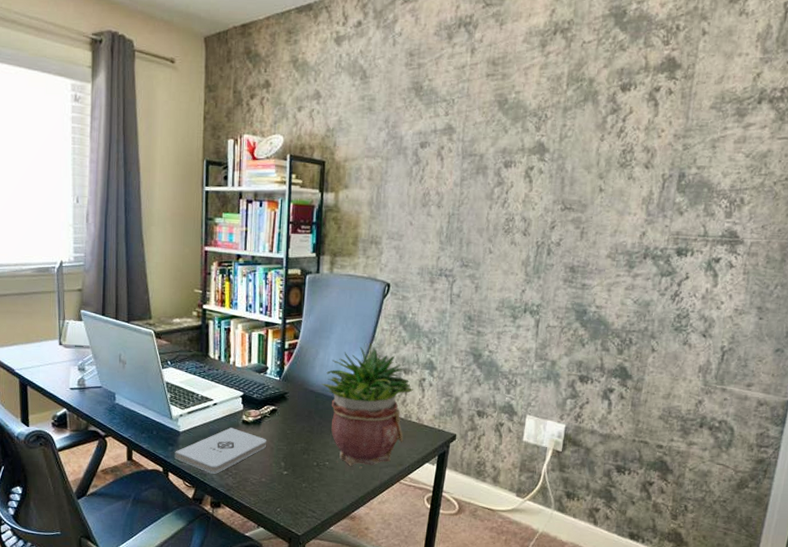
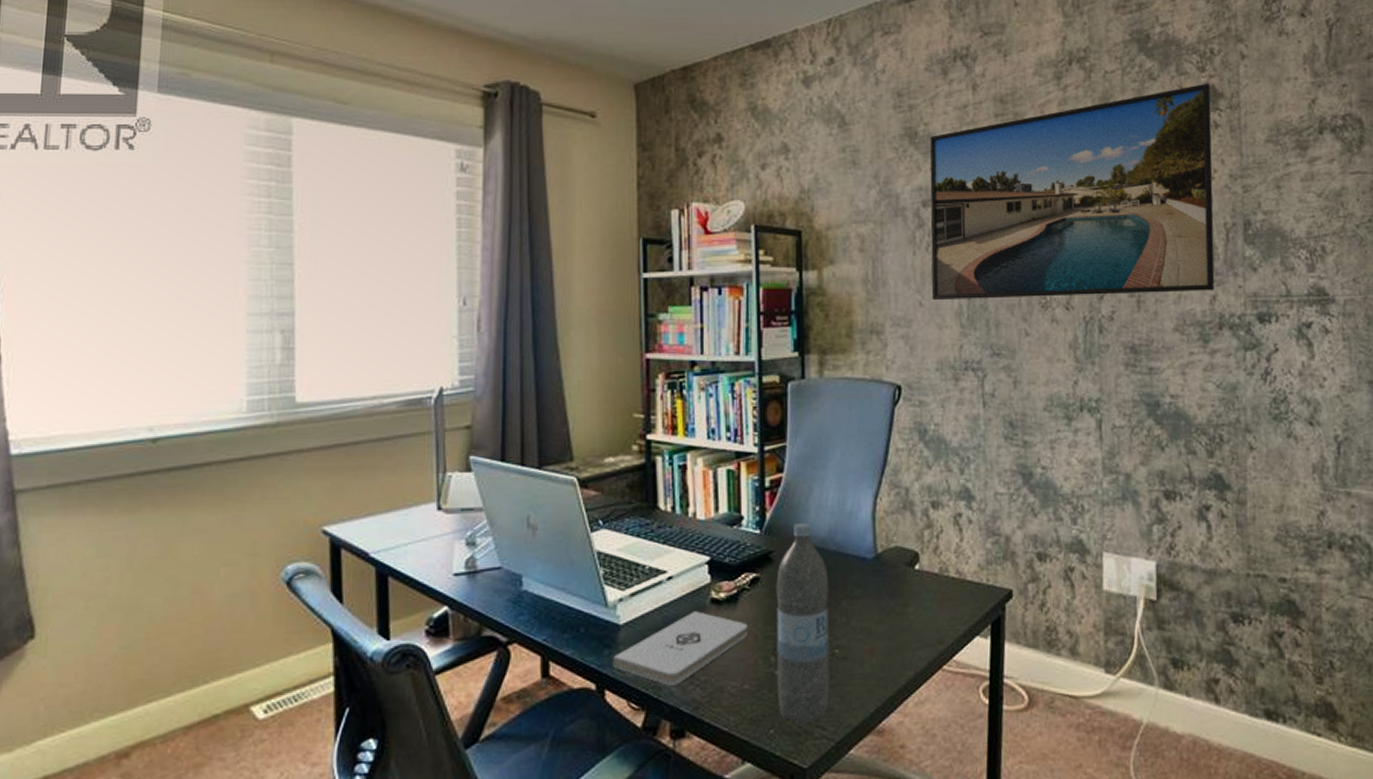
water bottle: none [284,375,326,509] -> present [776,523,830,726]
potted plant: present [321,342,414,468] -> none [819,469,948,654]
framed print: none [420,55,672,228] -> present [930,83,1215,301]

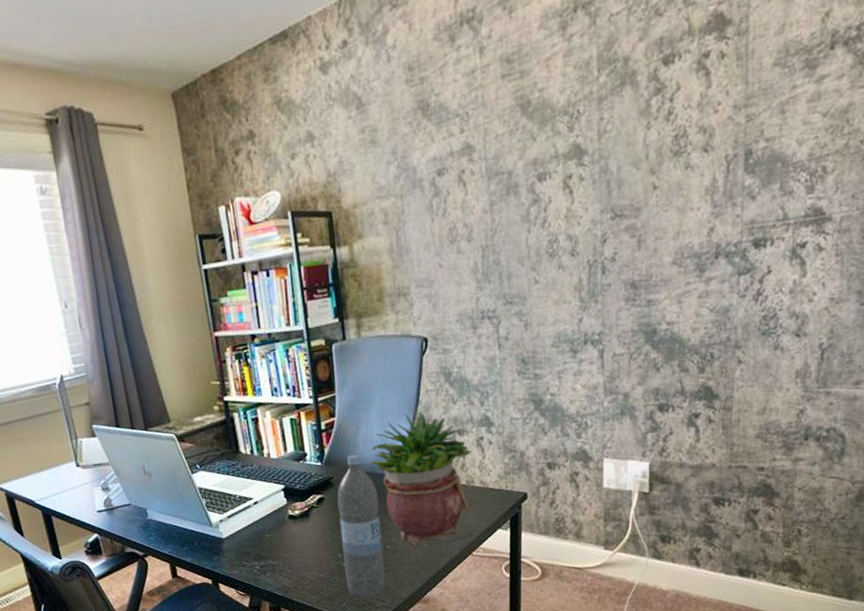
notepad: present [613,611,747,686] -> none [221,525,319,578]
potted plant: none [819,469,948,654] -> present [368,407,472,547]
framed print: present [930,83,1215,301] -> none [441,10,719,261]

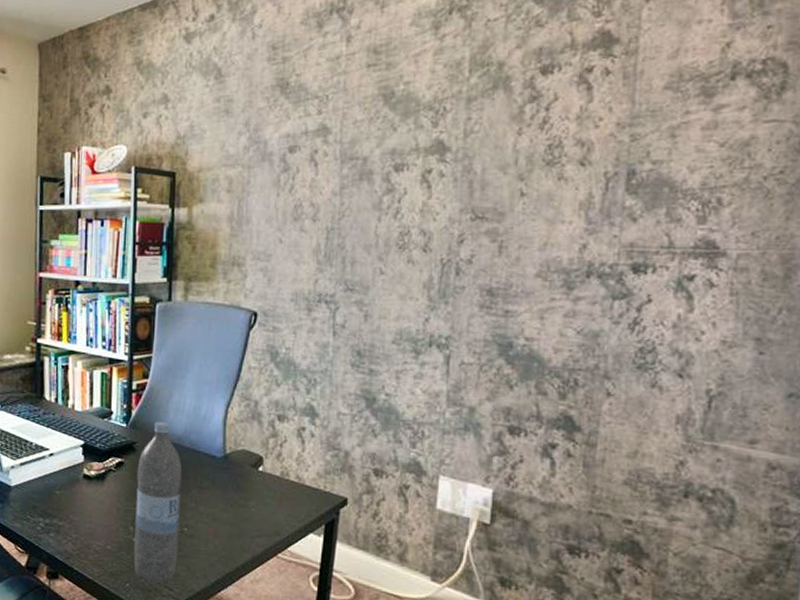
potted plant: present [368,407,472,547] -> none [176,383,291,537]

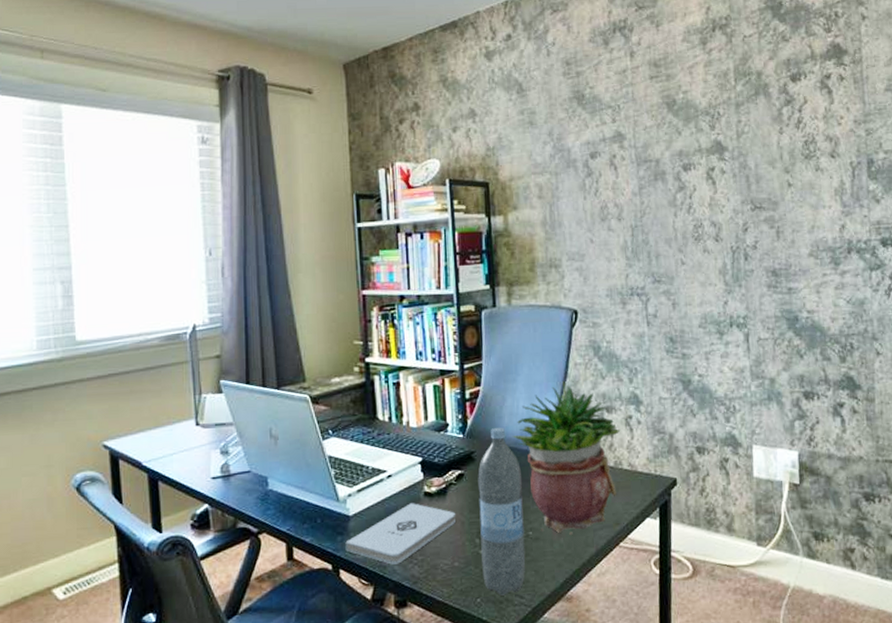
notepad: none [5,483,112,538] -> present [345,503,455,565]
potted plant: none [176,383,291,537] -> present [513,380,621,535]

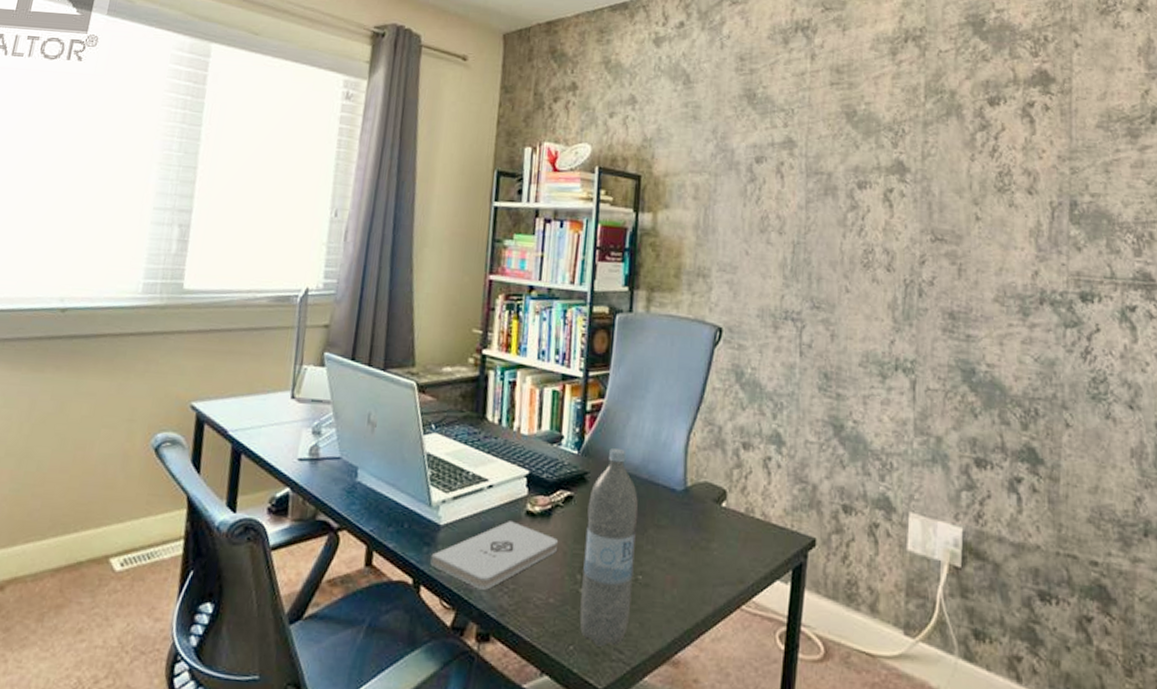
potted plant: present [513,380,621,535] -> none [633,405,757,586]

